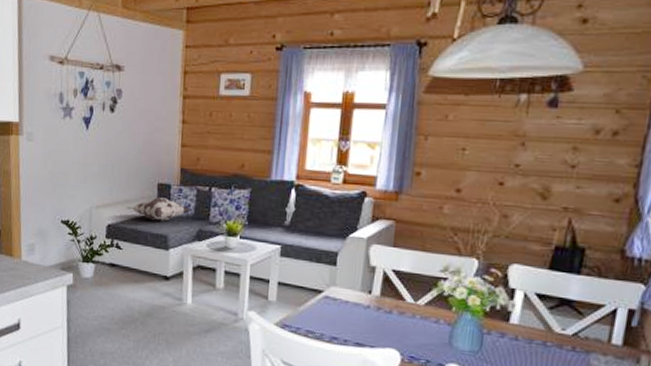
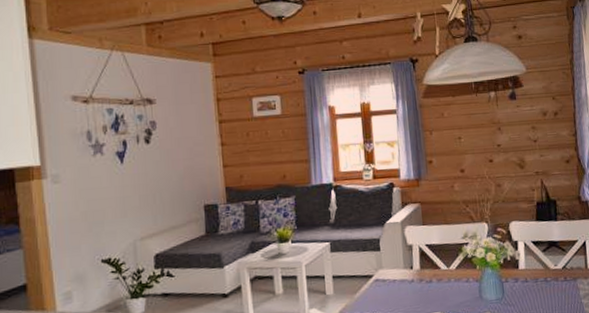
decorative pillow: present [125,197,191,222] -> none [173,218,241,242]

